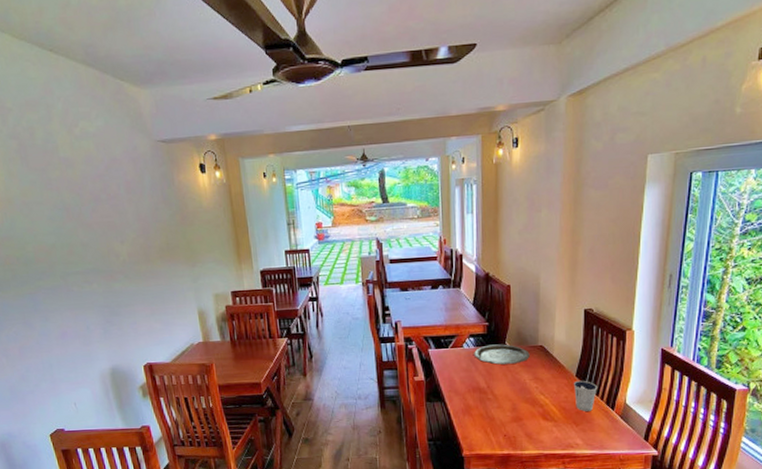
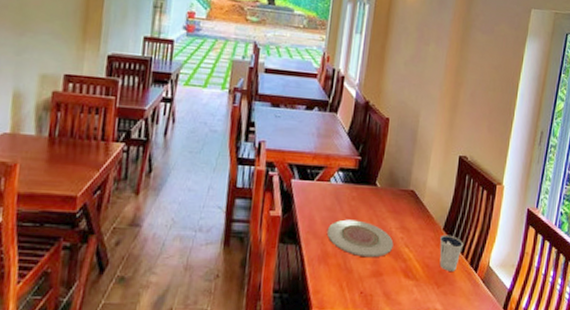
plate: none [466,376,529,407] -> present [326,219,394,258]
plate: present [474,344,530,365] -> none [341,182,400,208]

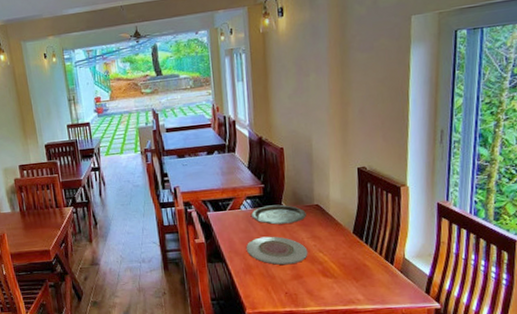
plate: none [341,182,400,208] -> present [251,204,306,225]
dixie cup: present [439,234,464,271] -> none [352,236,376,267]

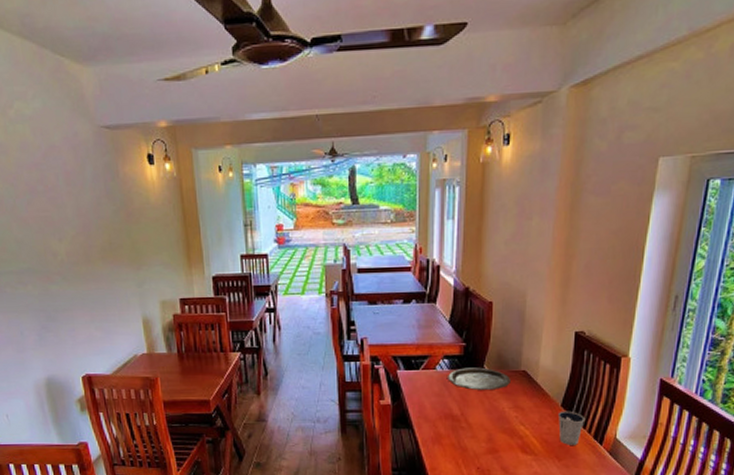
plate: present [246,236,308,265] -> none [437,403,508,437]
dixie cup: none [352,236,376,267] -> present [558,410,586,445]

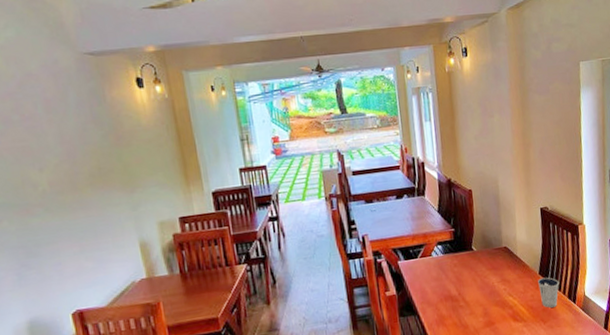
plate: present [448,367,511,390] -> none [443,248,496,271]

